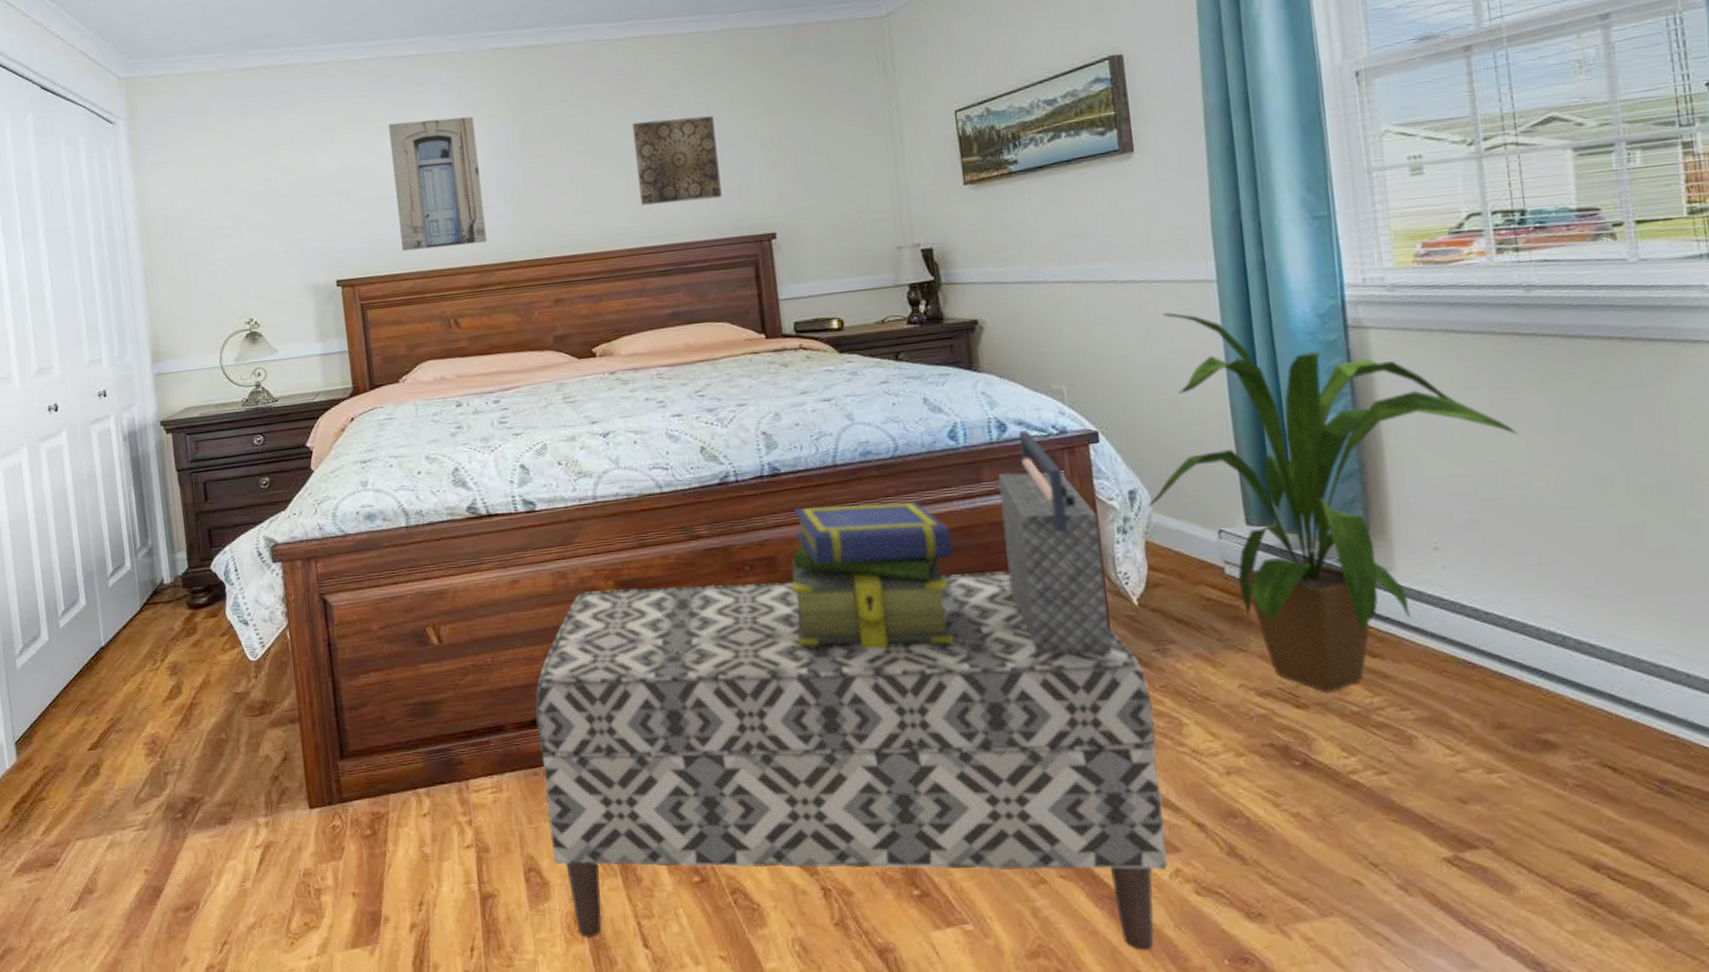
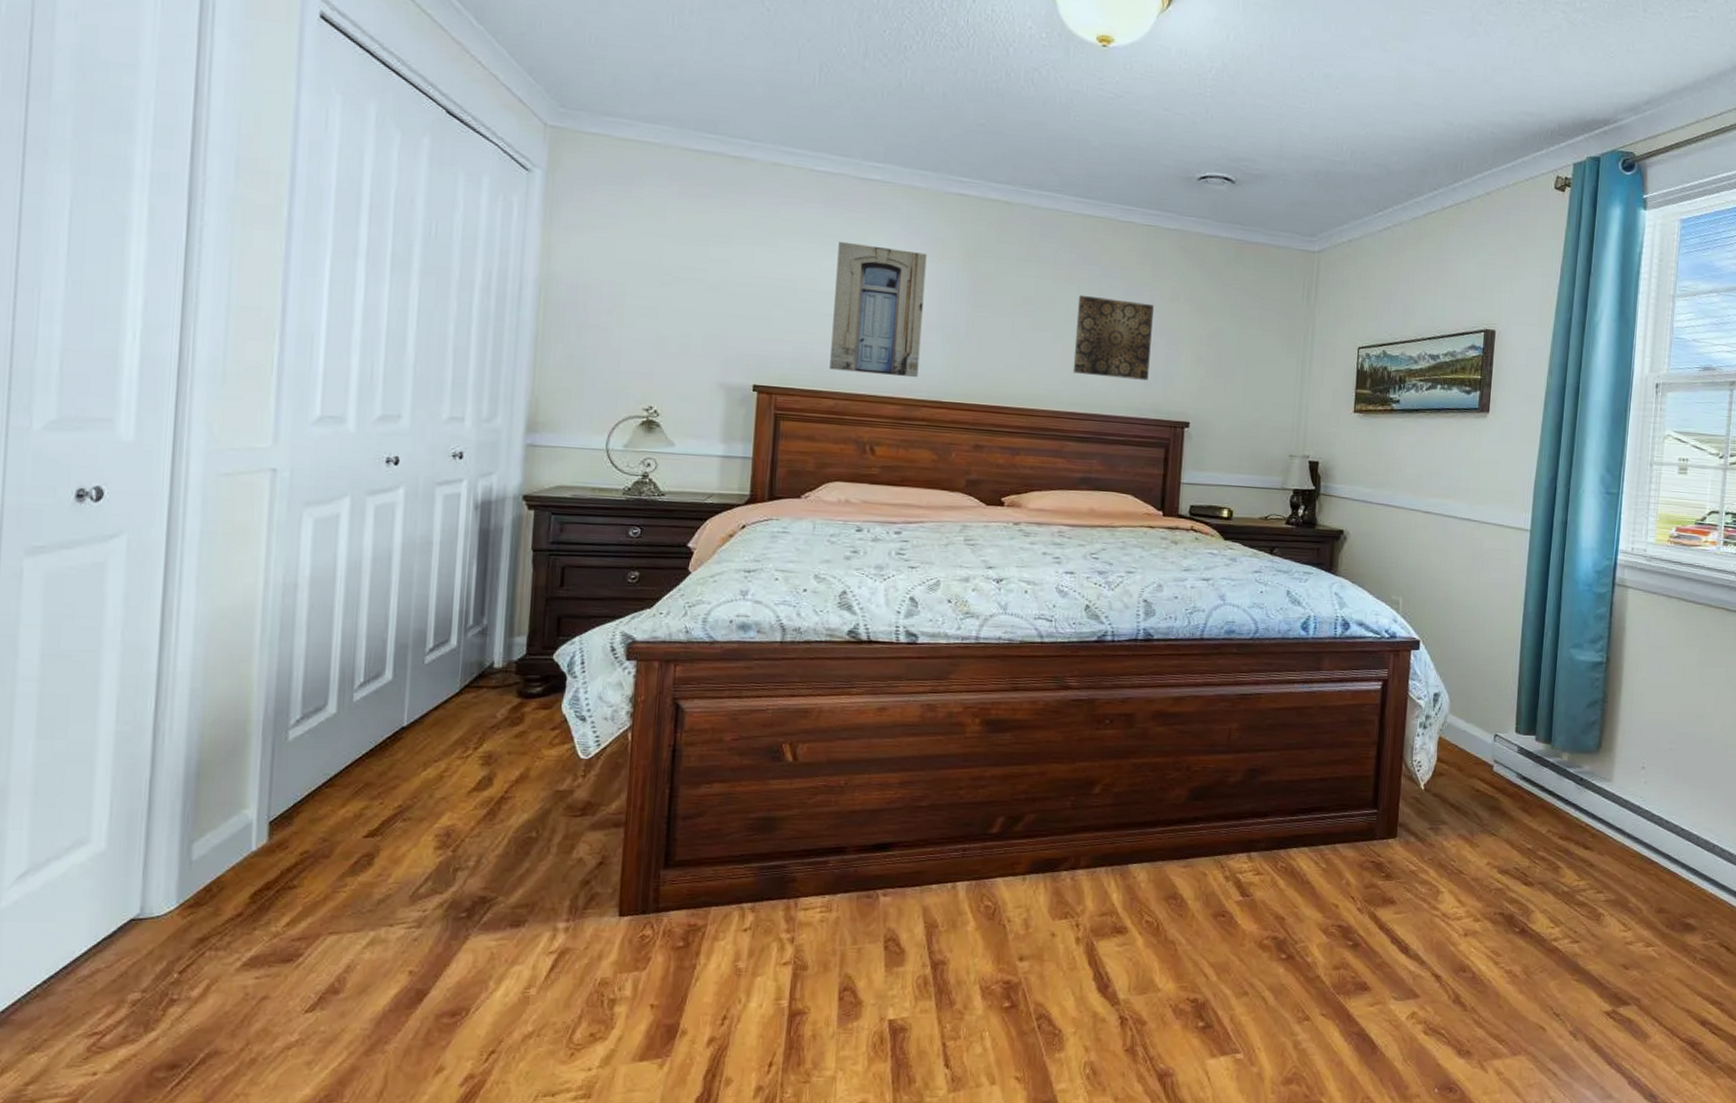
bench: present [535,571,1168,951] -> none [871,726,1420,1080]
stack of books: present [791,501,954,649] -> none [1139,673,1288,807]
handbag: present [998,430,1112,655] -> none [1327,631,1406,829]
house plant: present [1146,312,1518,693] -> none [1445,550,1712,874]

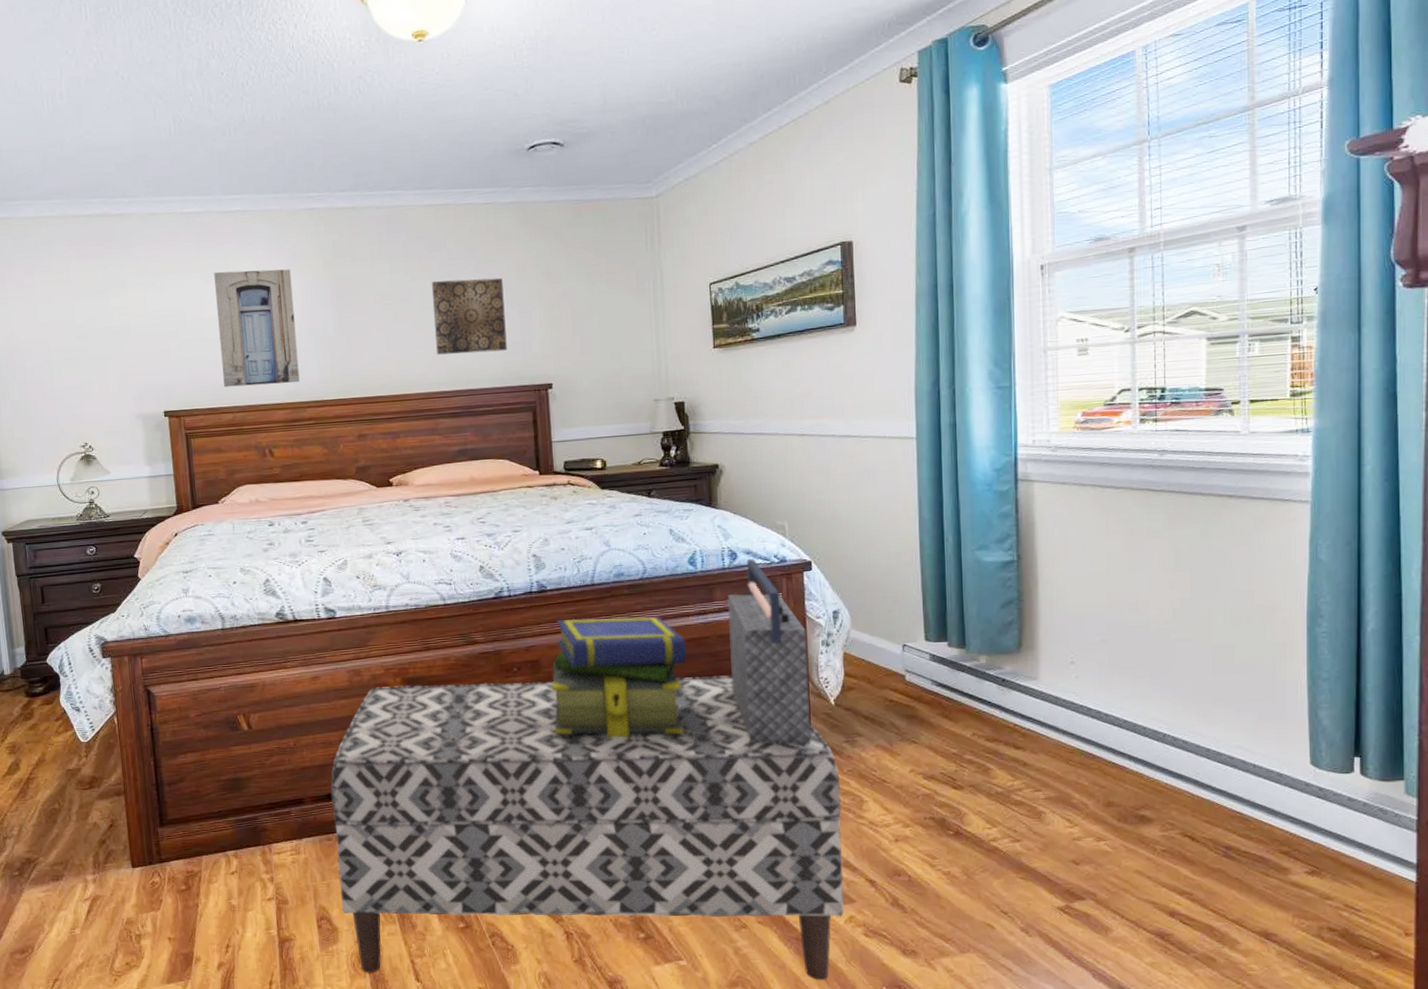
bench: none [871,726,1420,1080] -> present [331,675,844,981]
stack of books: none [1139,673,1288,807] -> present [551,616,687,738]
handbag: none [1327,631,1406,829] -> present [727,559,811,745]

